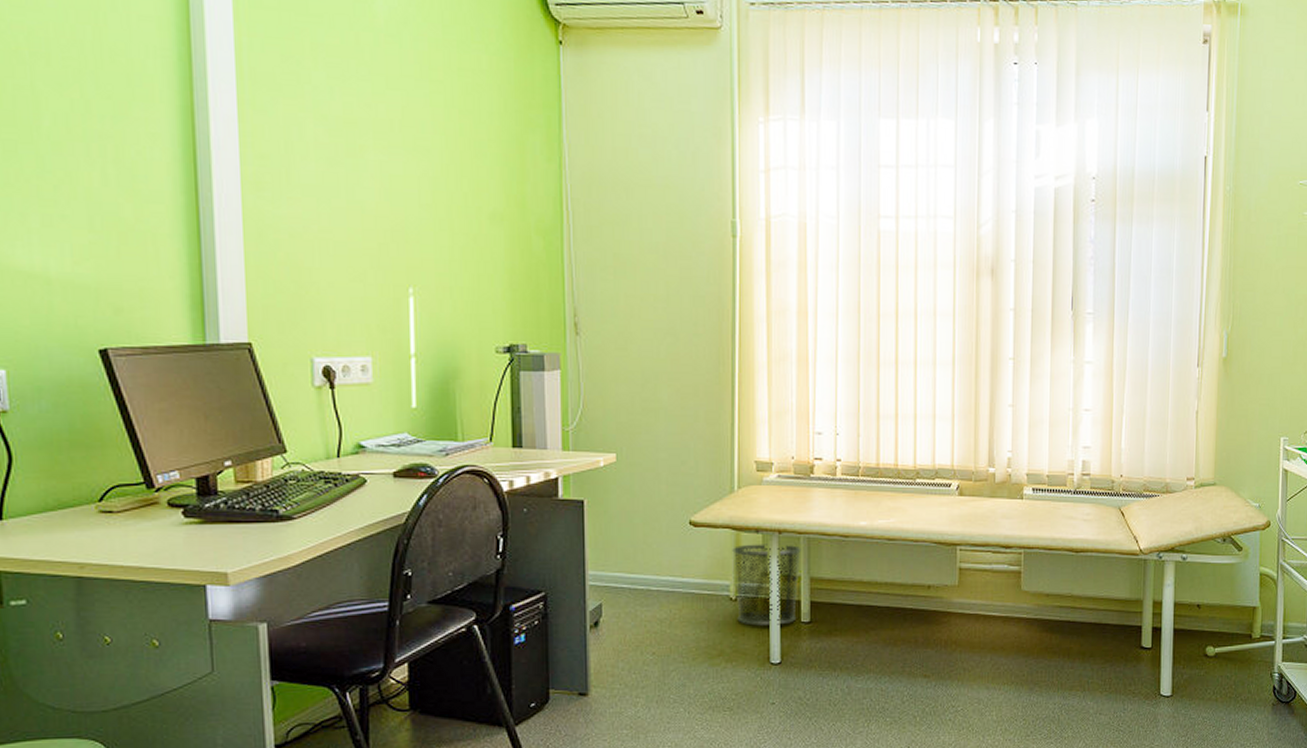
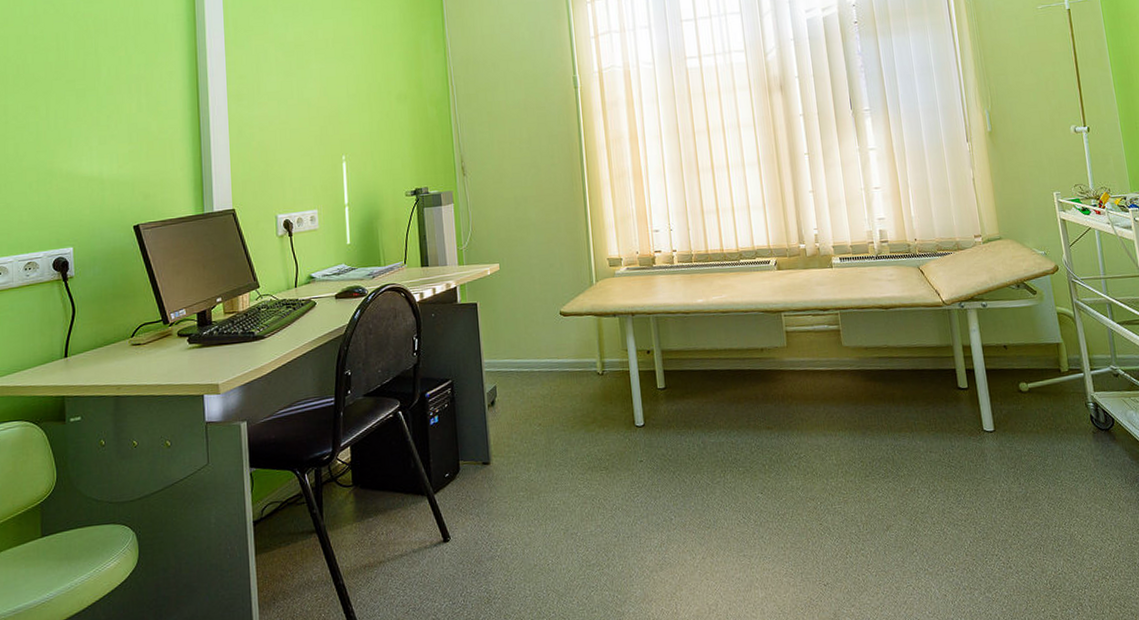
waste bin: present [732,544,801,626] -> none [596,324,654,395]

